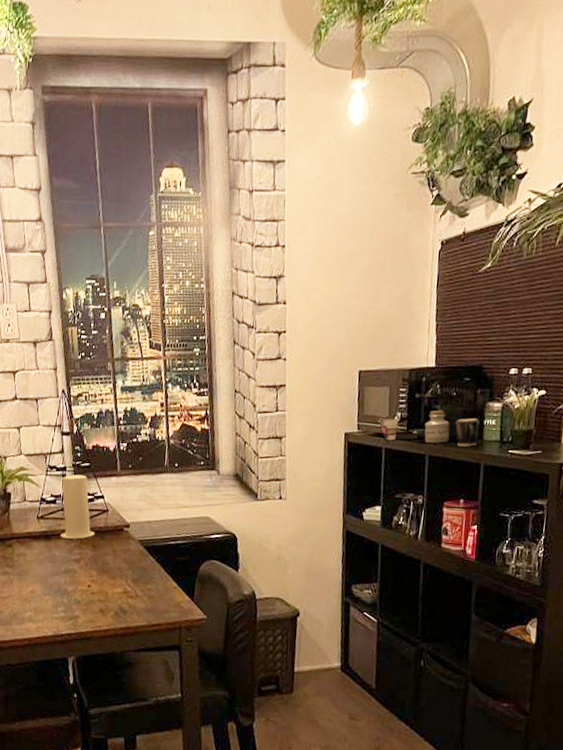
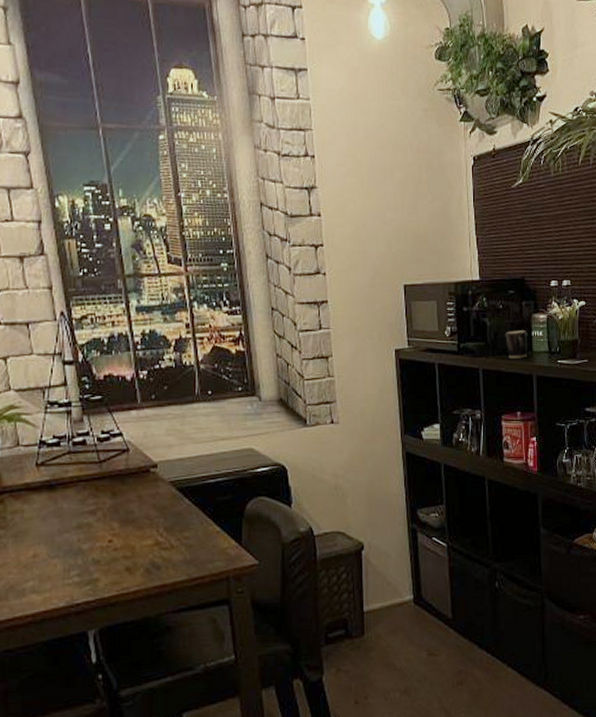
candle: present [61,474,95,539] -> none [67,410,114,487]
books: present [378,416,419,441] -> none [428,330,470,356]
jar: present [424,410,450,444] -> none [475,323,500,357]

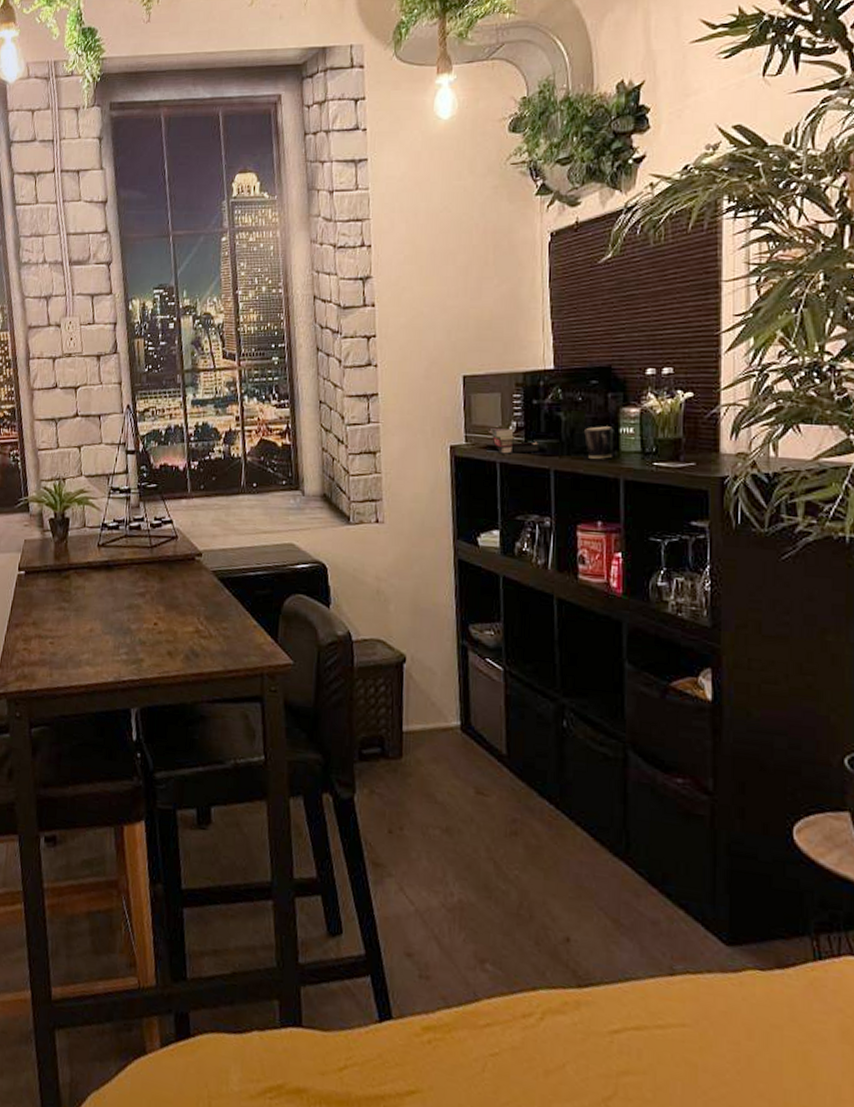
books: none [428,330,470,356] -> present [489,426,540,454]

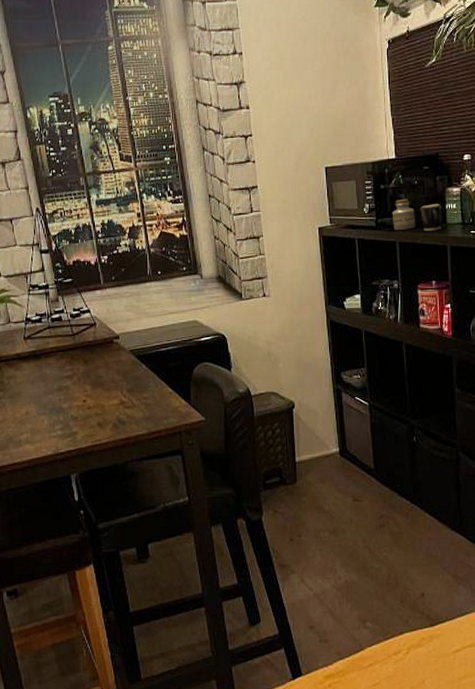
books: present [489,426,540,454] -> none [348,208,387,232]
jar: none [546,417,578,457] -> present [392,198,416,231]

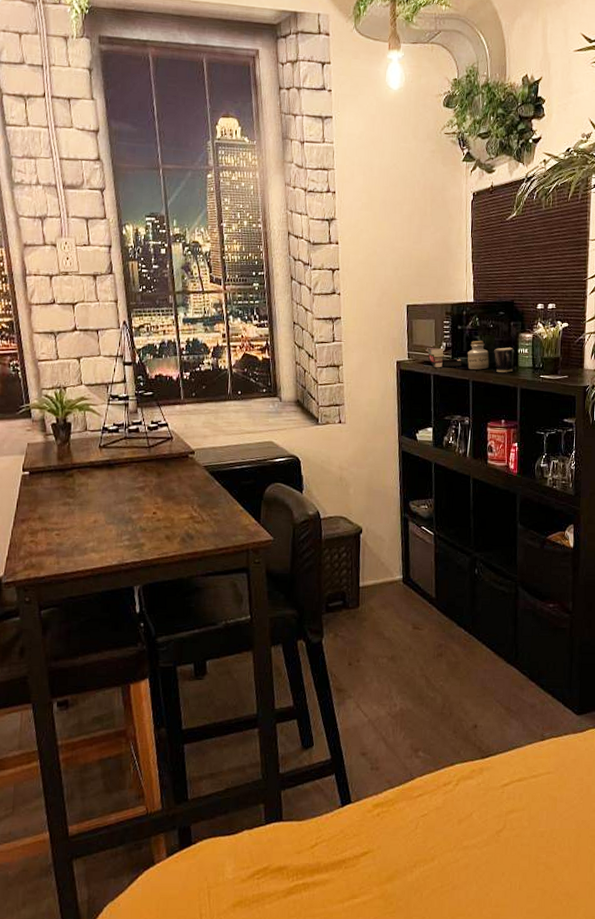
books: none [348,208,387,232] -> present [426,345,462,368]

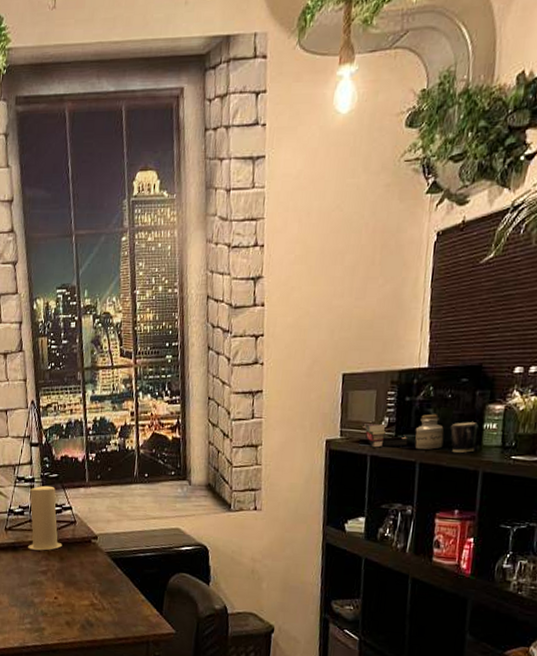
candle: none [124,403,159,467] -> present [28,485,62,551]

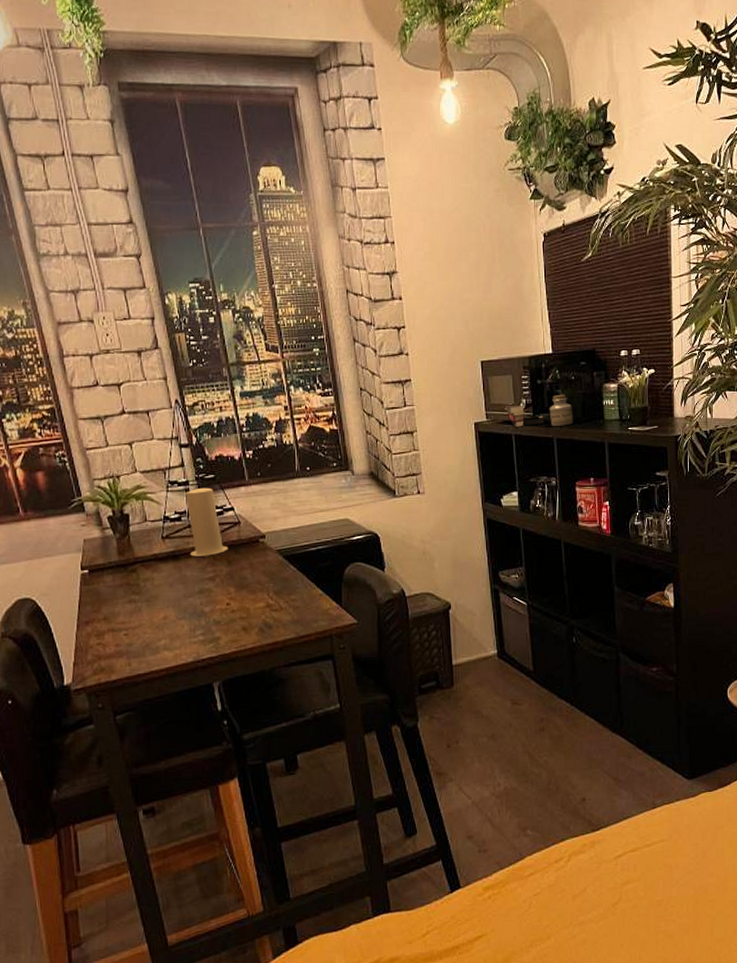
mug: present [450,422,478,454] -> none [578,400,600,428]

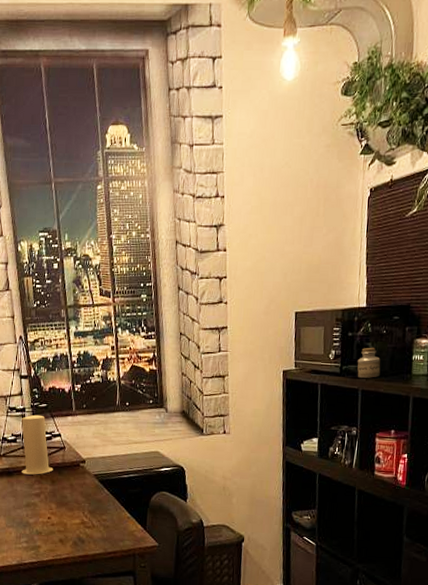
books: present [505,404,544,427] -> none [313,354,352,377]

